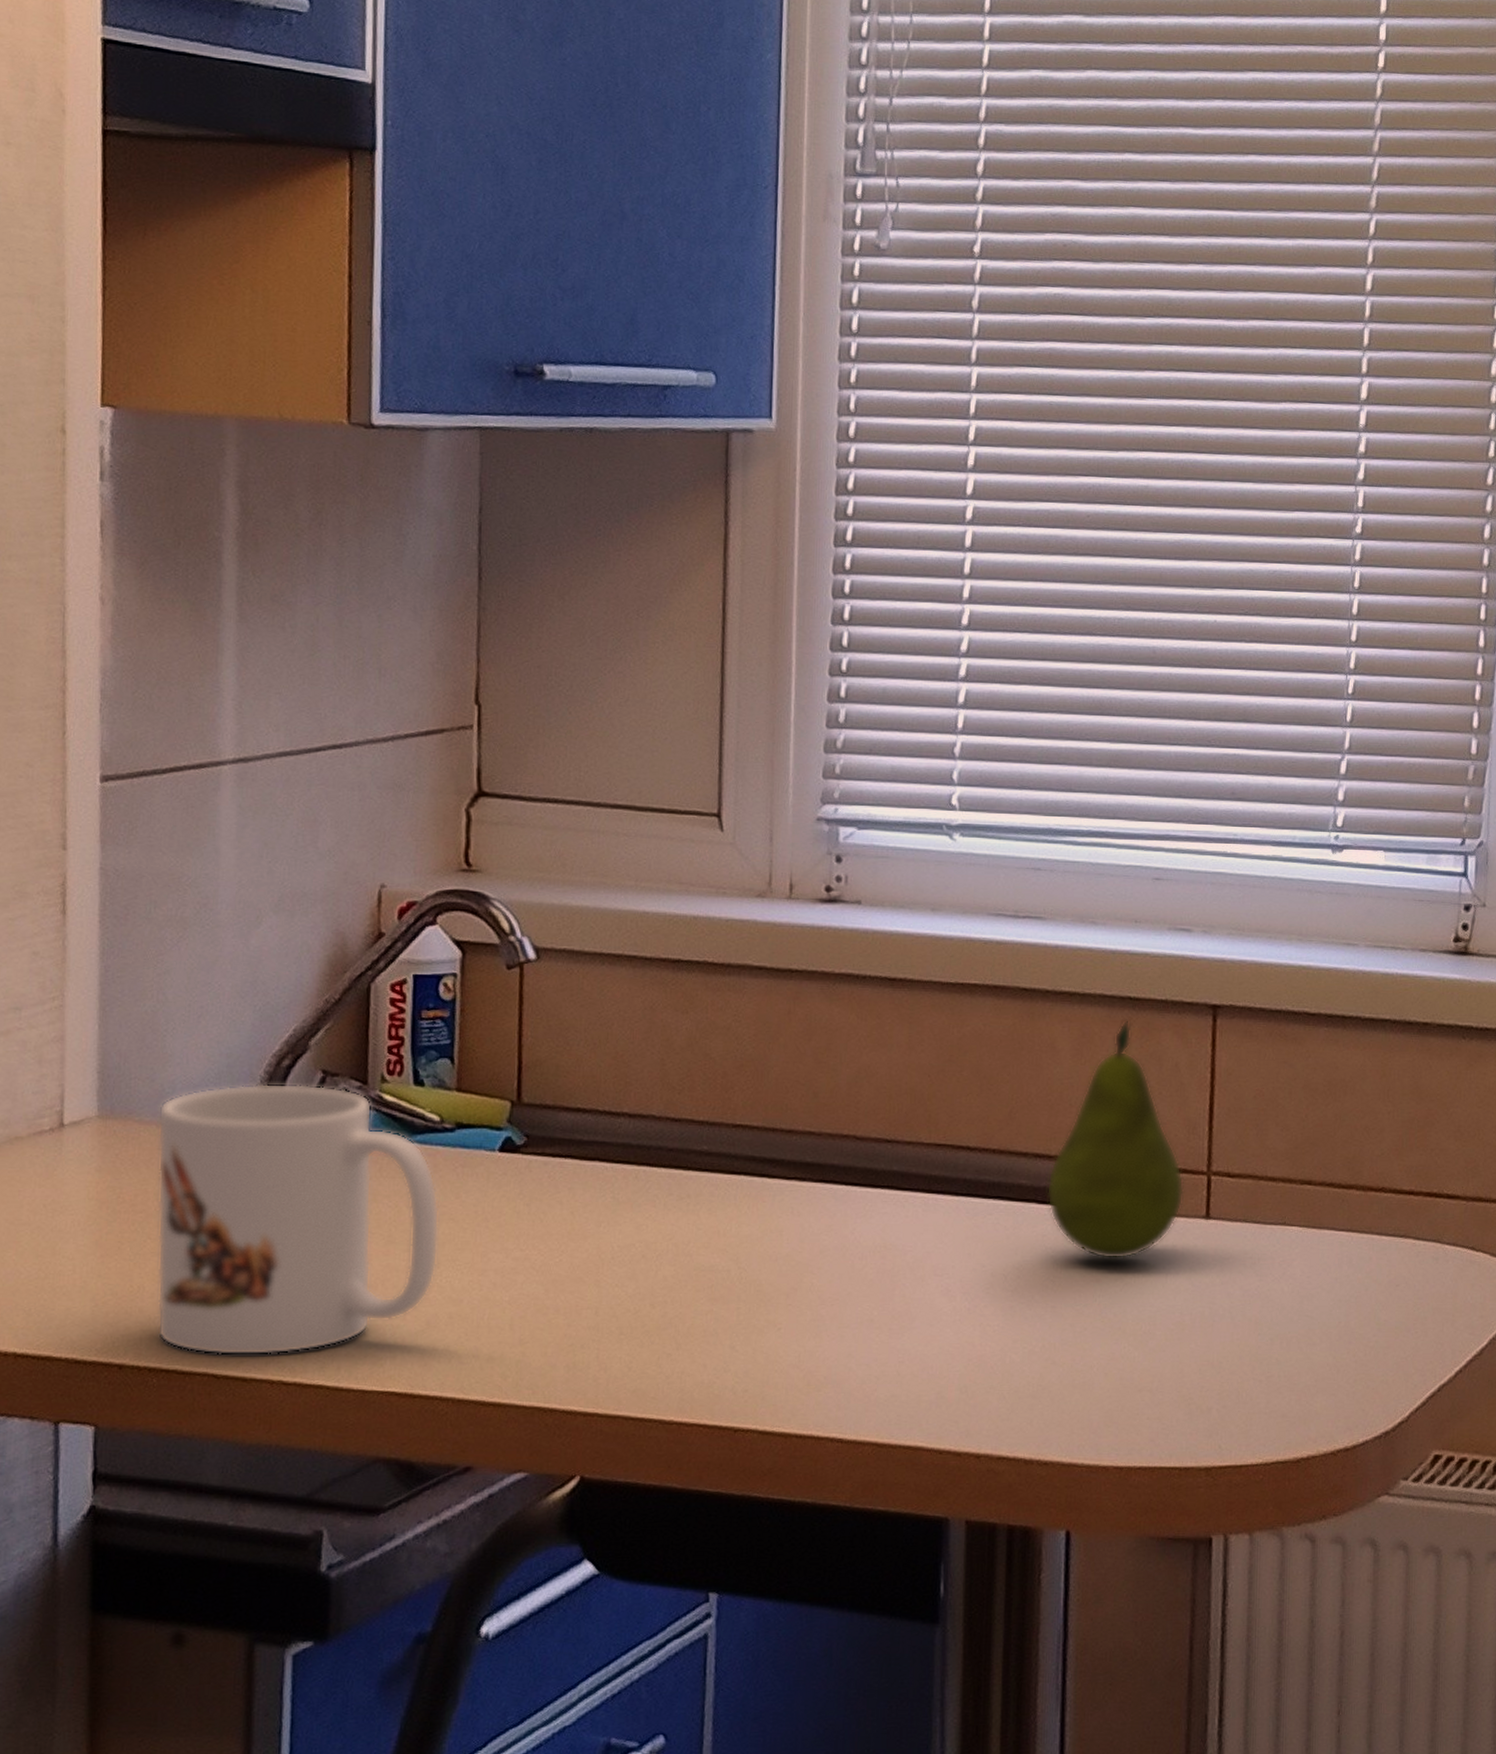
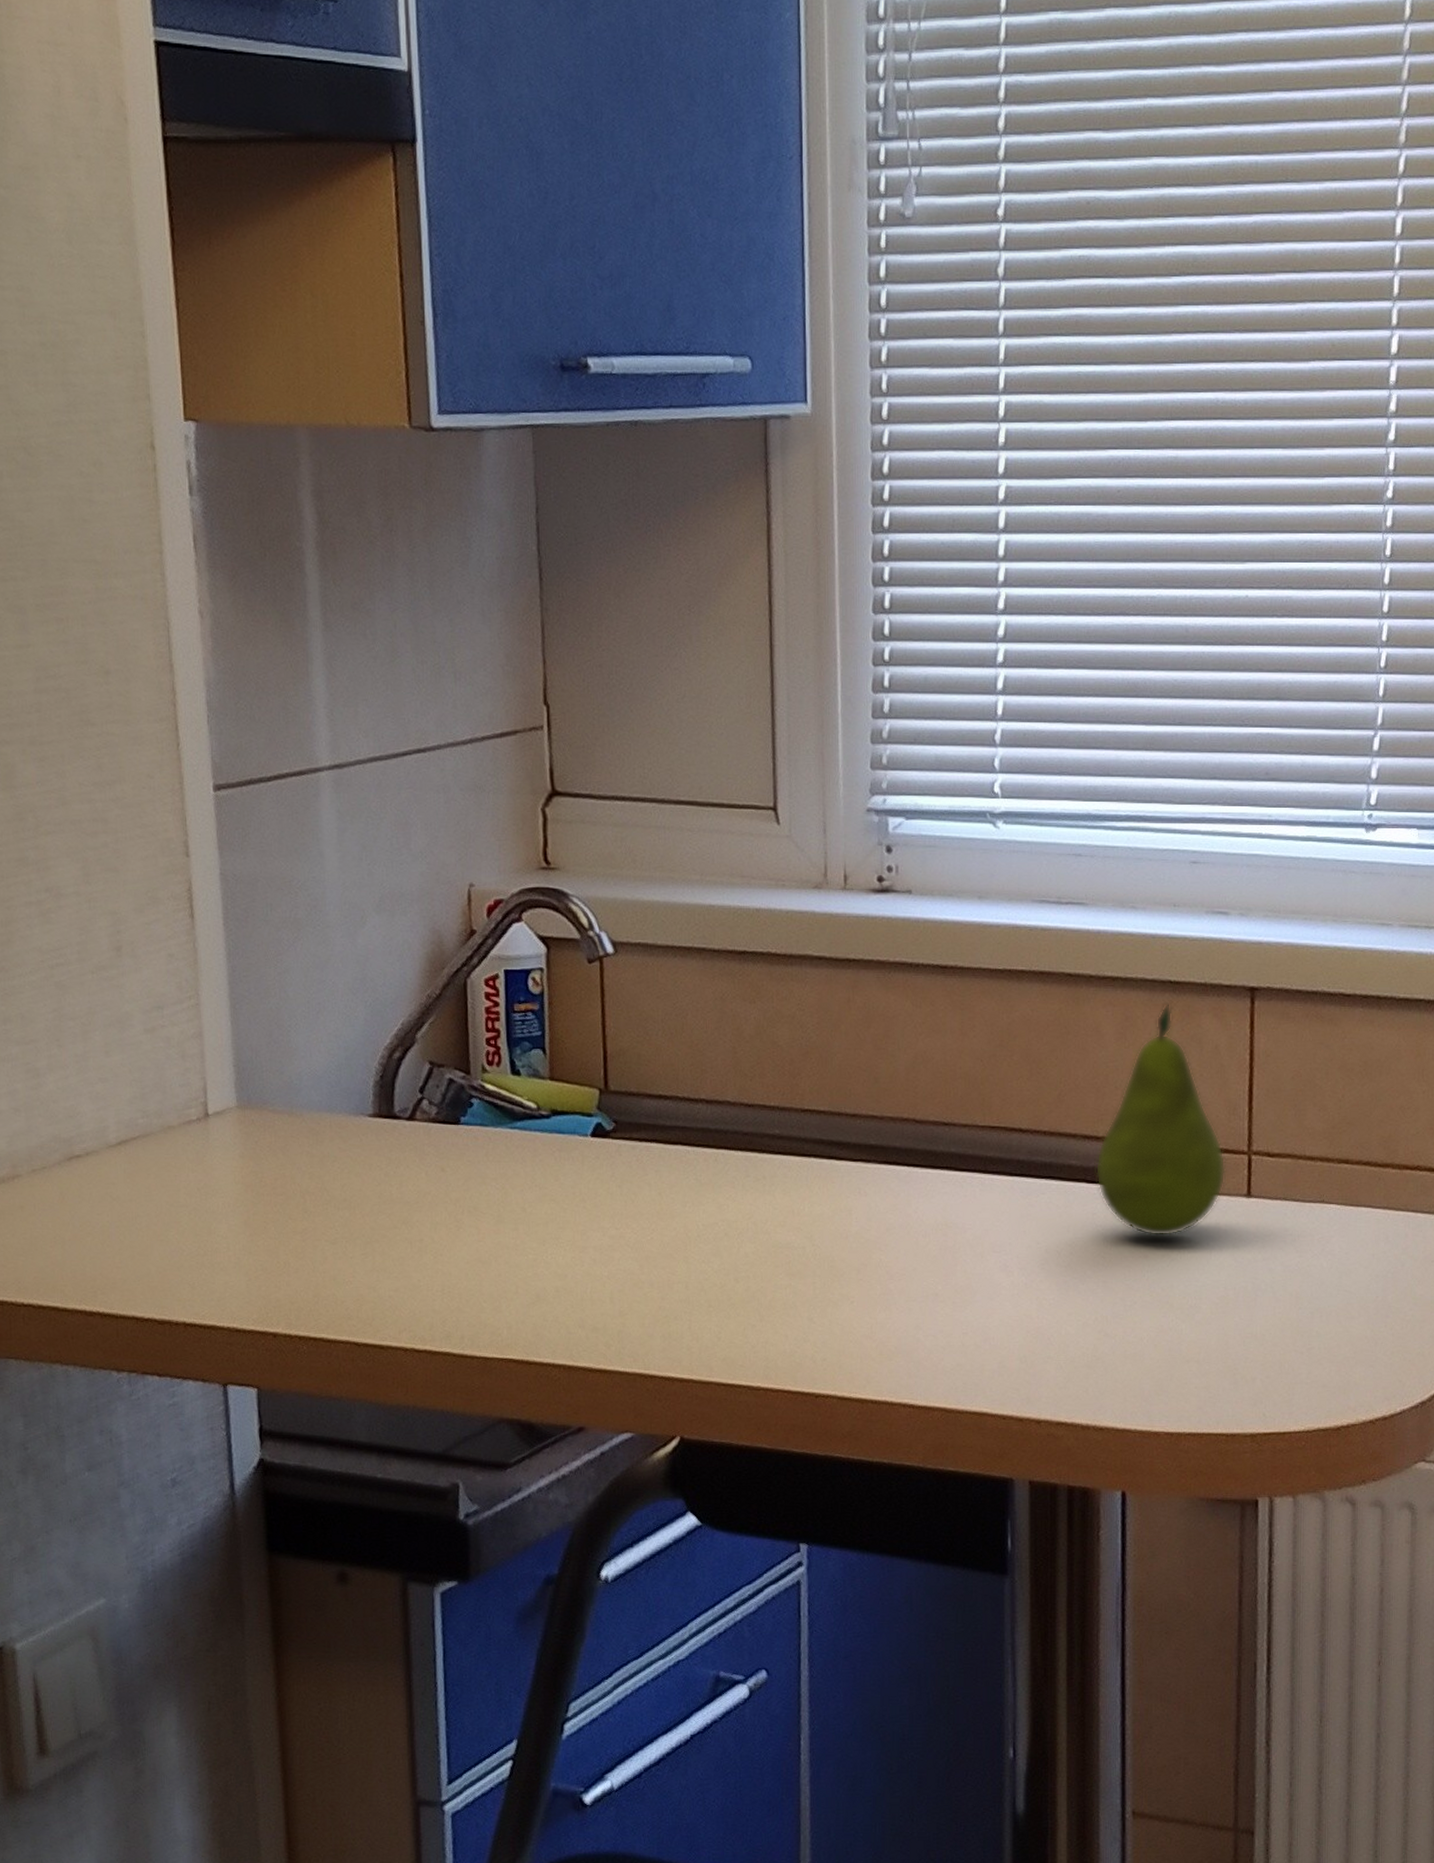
mug: present [157,1083,440,1356] -> none [289,1074,543,1325]

